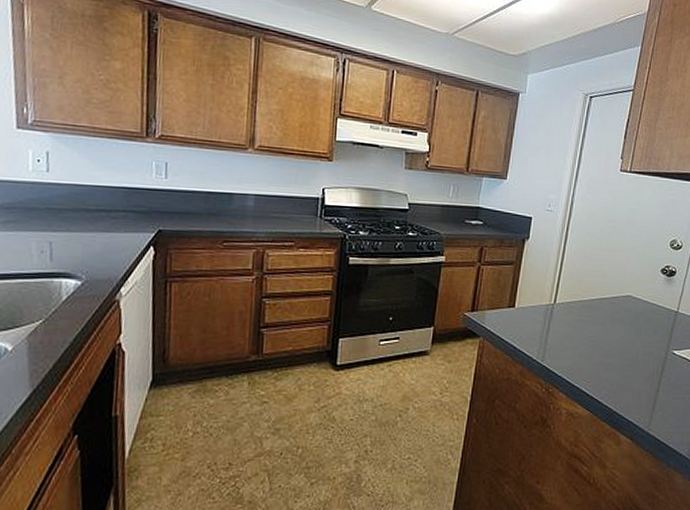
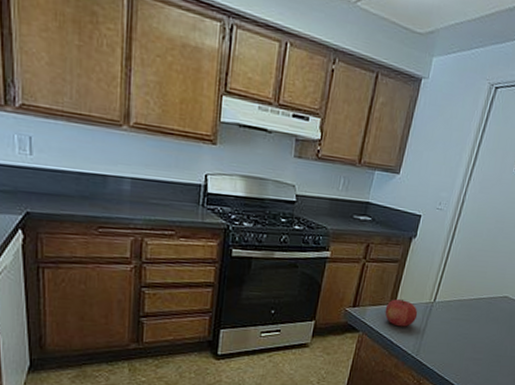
fruit: none [504,302,539,331] -> present [385,299,418,327]

